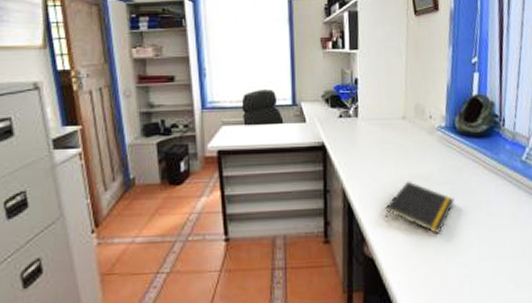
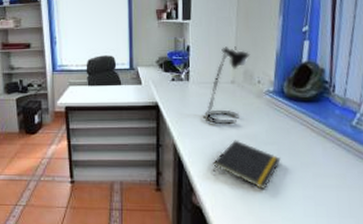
desk lamp: none [374,79,421,165] -> present [203,46,251,125]

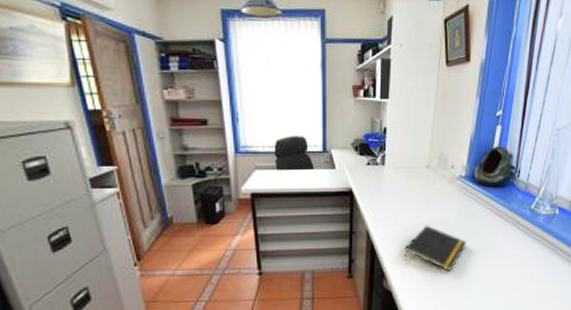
desk lamp: present [203,46,251,125] -> none [397,129,446,210]

